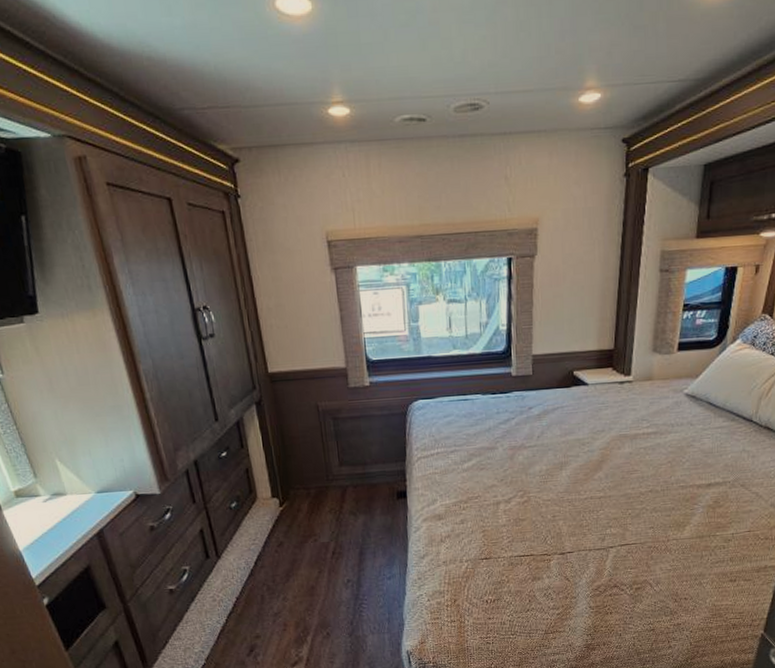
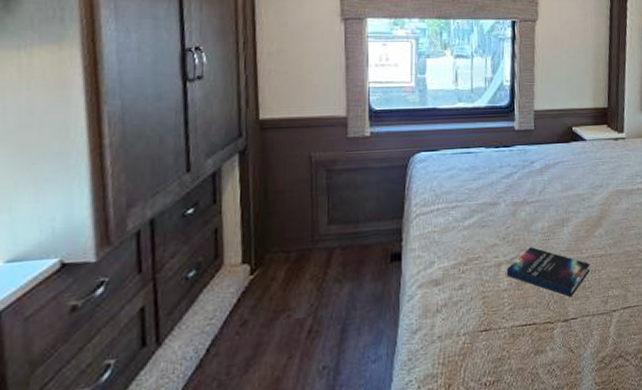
hardback book: none [504,488,588,533] -> present [506,247,590,297]

